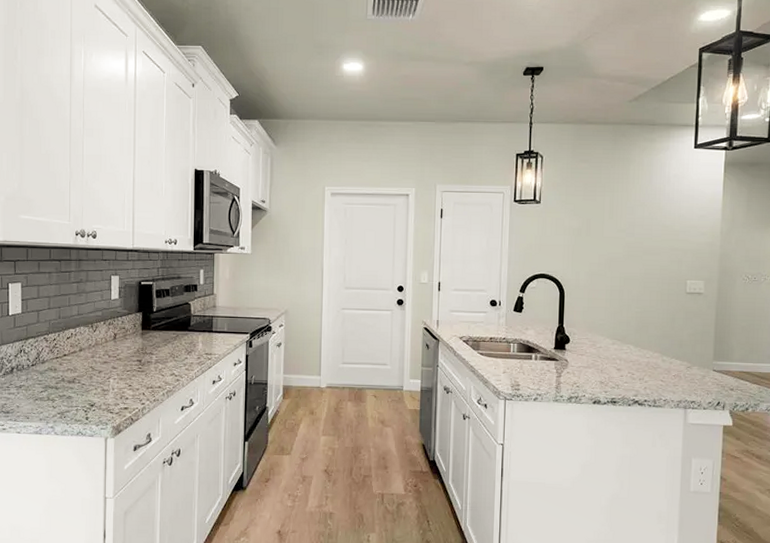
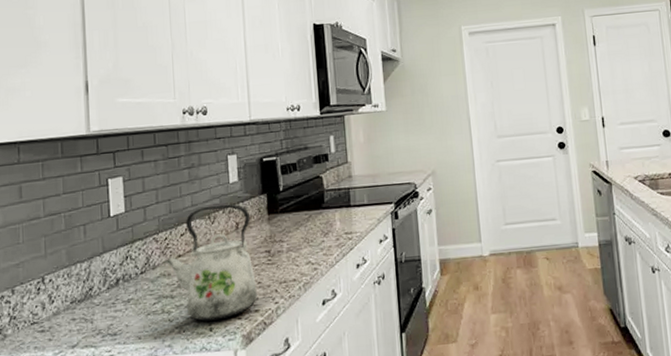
kettle: none [51,316,127,412] -> present [163,204,257,322]

